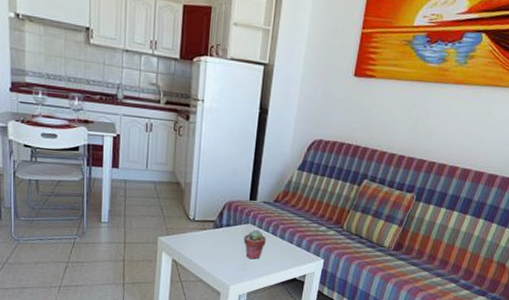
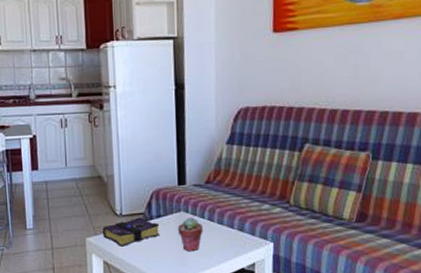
book: none [174,224,228,248] -> present [102,217,160,246]

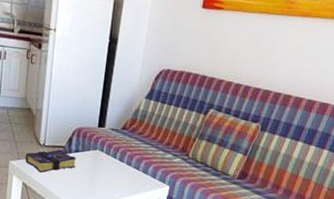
potted succulent: present [177,217,203,252] -> none [91,155,113,185]

